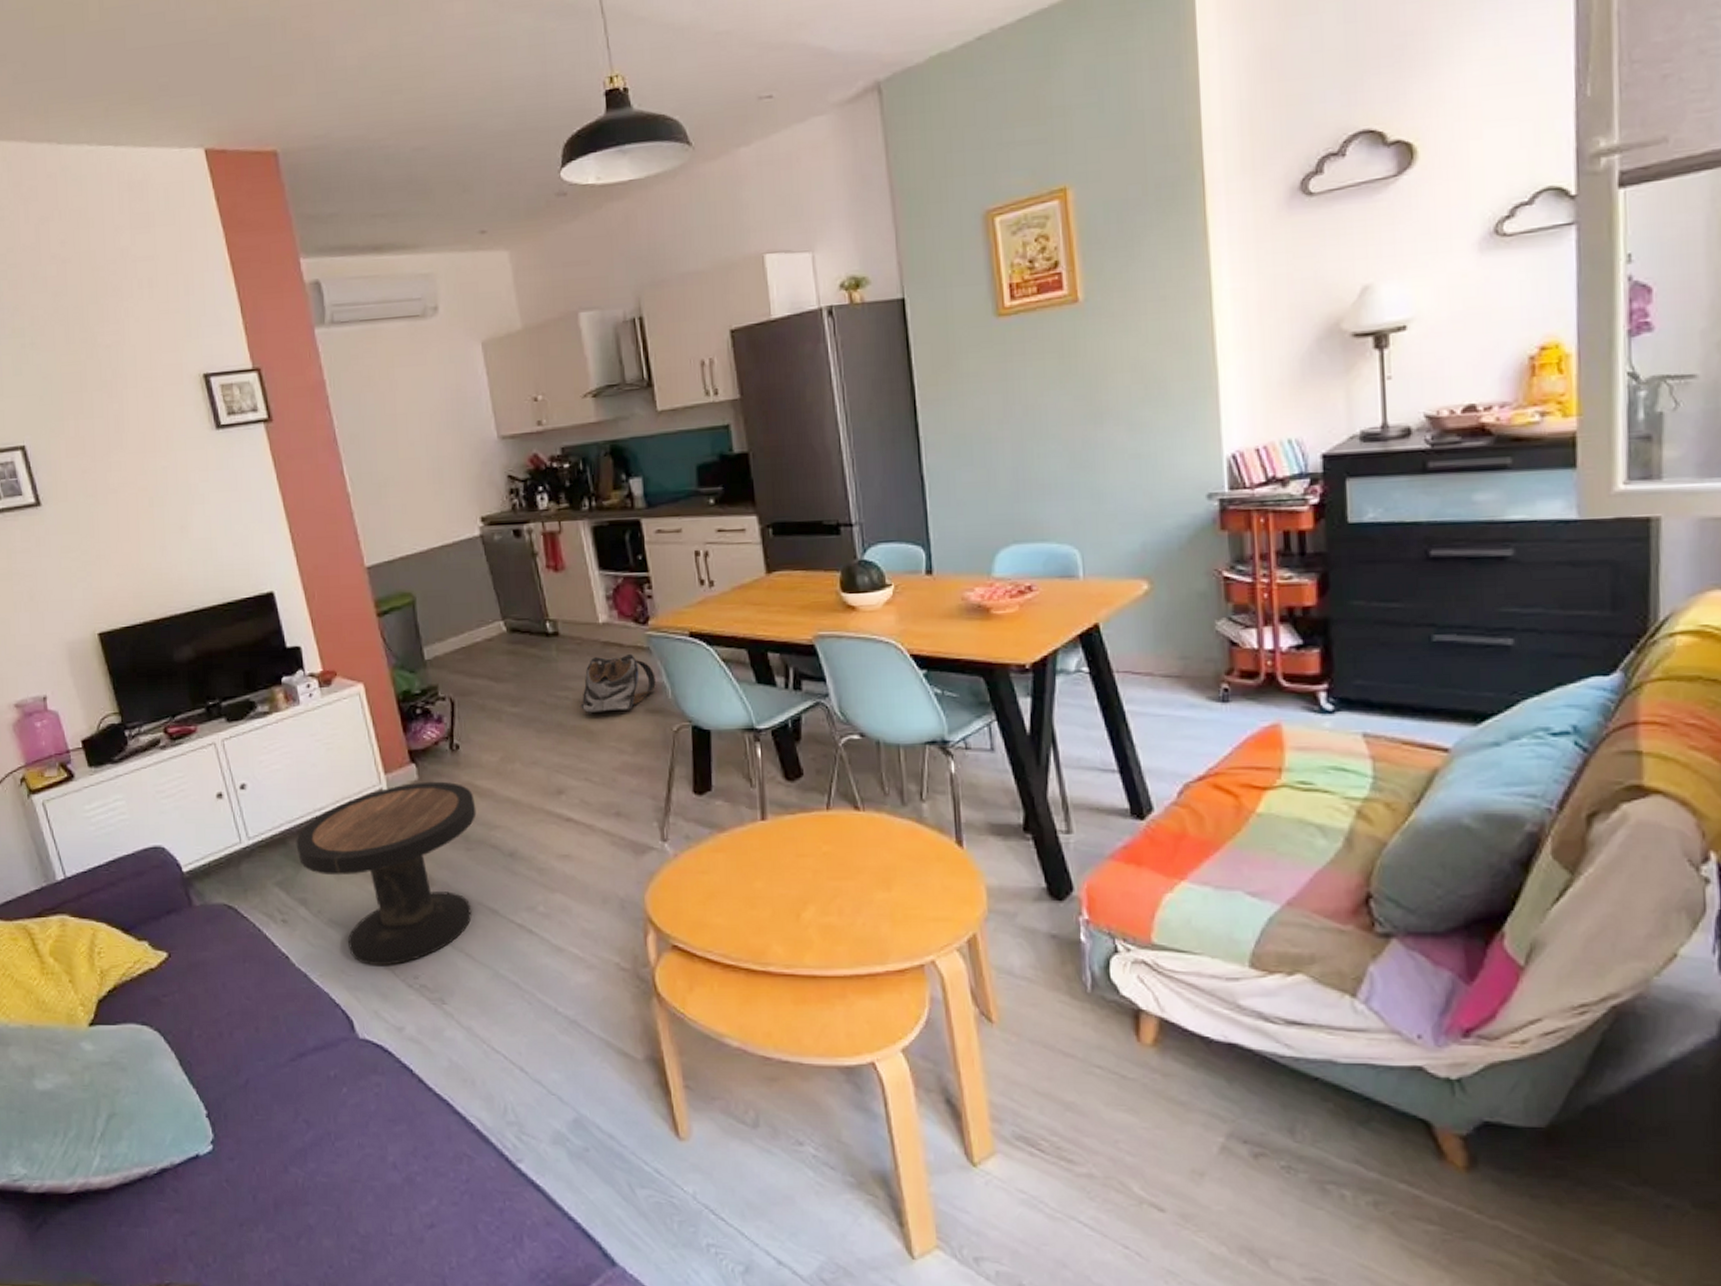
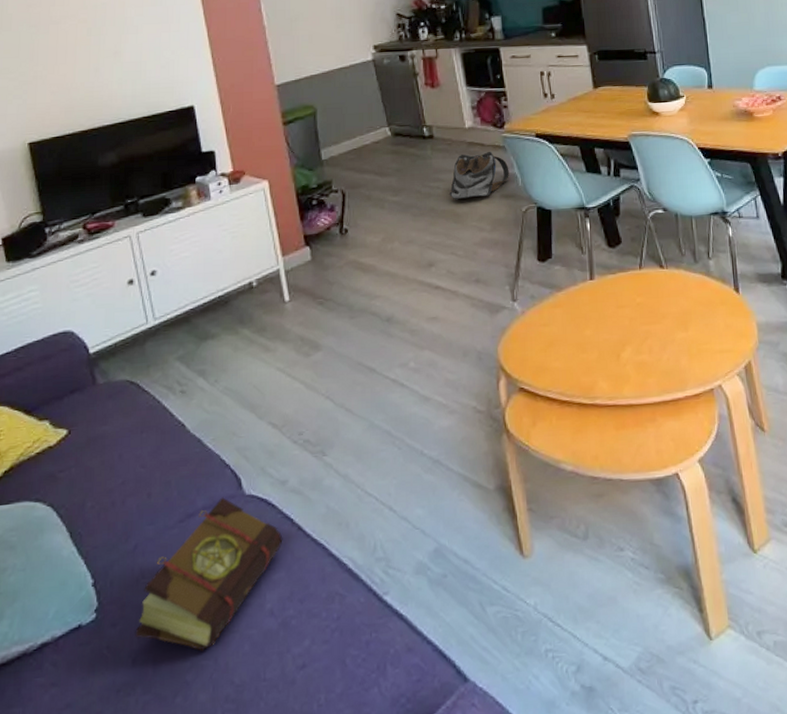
book: none [253,1039,403,1197] -> present [135,497,283,651]
side table: present [296,781,477,965] -> none [198,260,360,426]

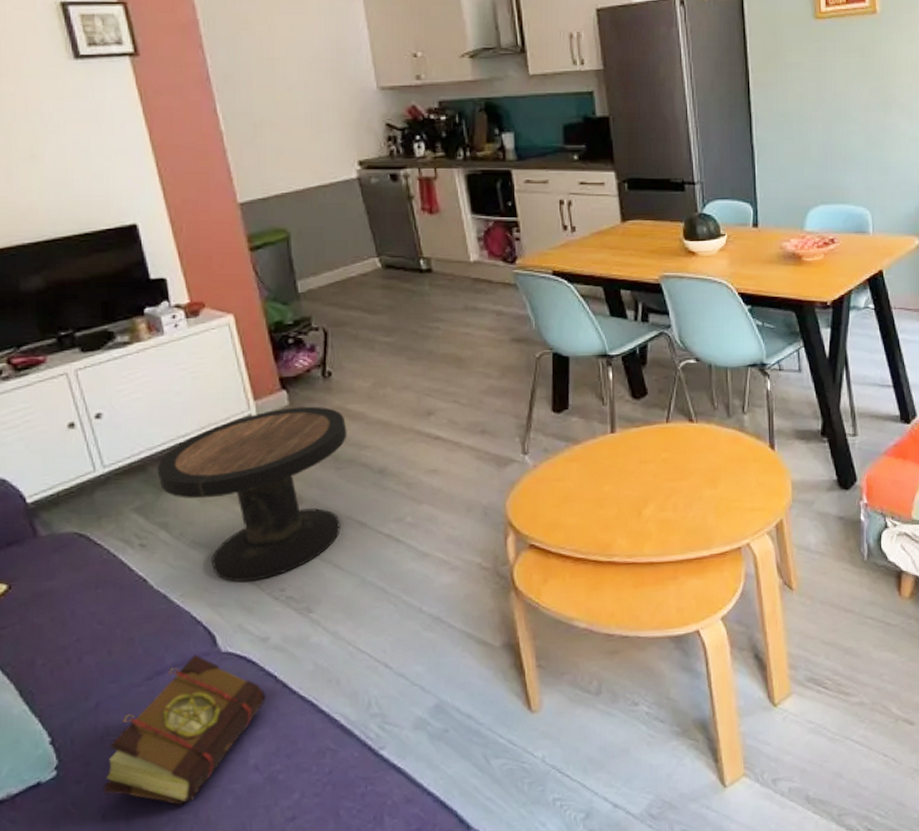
side table: none [198,260,360,426] -> present [157,406,348,582]
backpack: present [449,151,509,200] -> none [451,289,521,343]

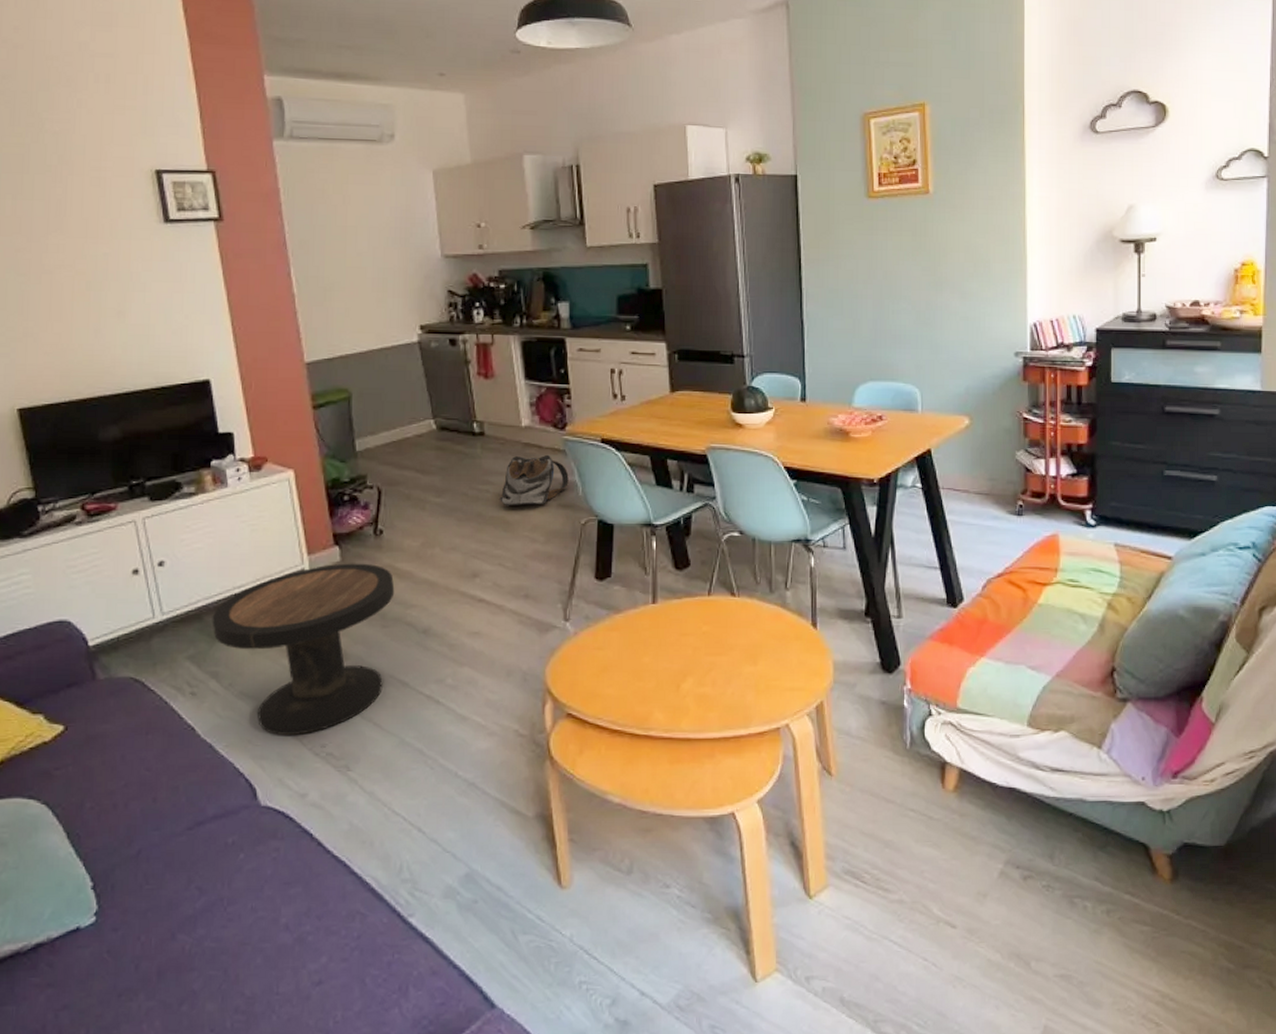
book: present [103,654,266,806] -> none [138,807,301,961]
backpack: none [451,289,521,343] -> present [500,454,569,506]

